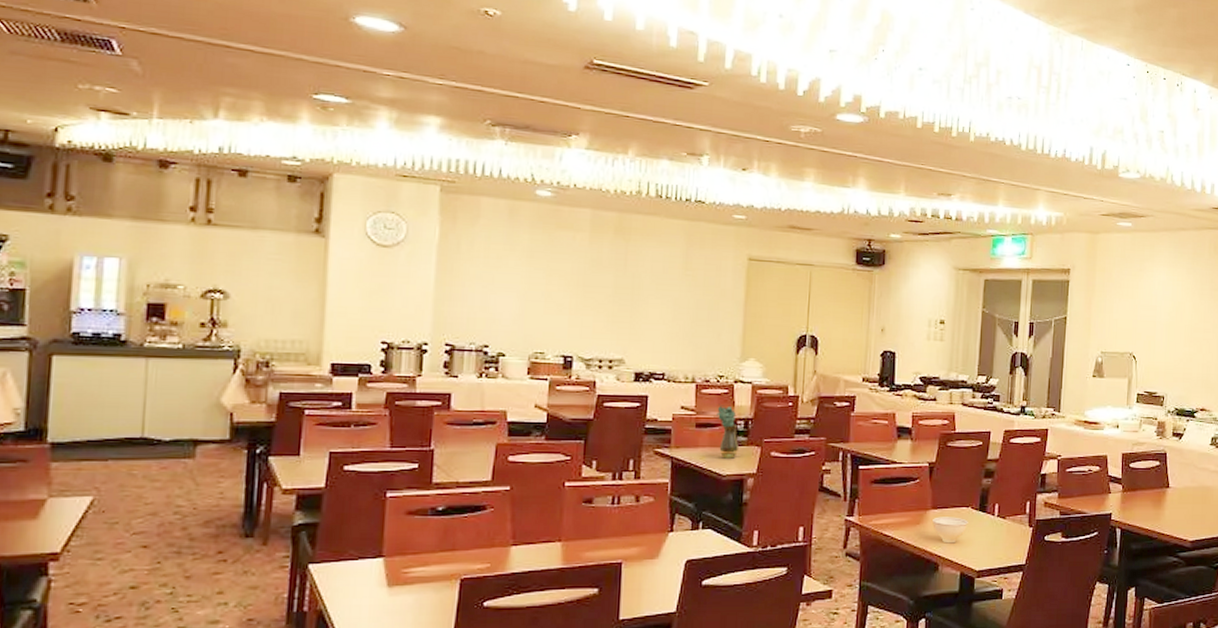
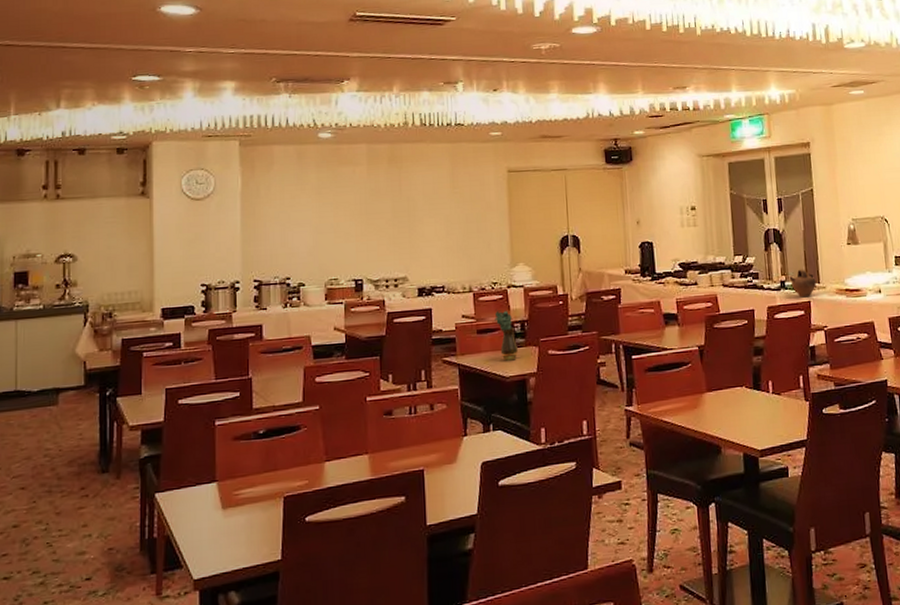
bowl: present [932,517,968,544] -> none [709,397,745,425]
jug: none [1030,396,1056,425] -> present [789,269,816,298]

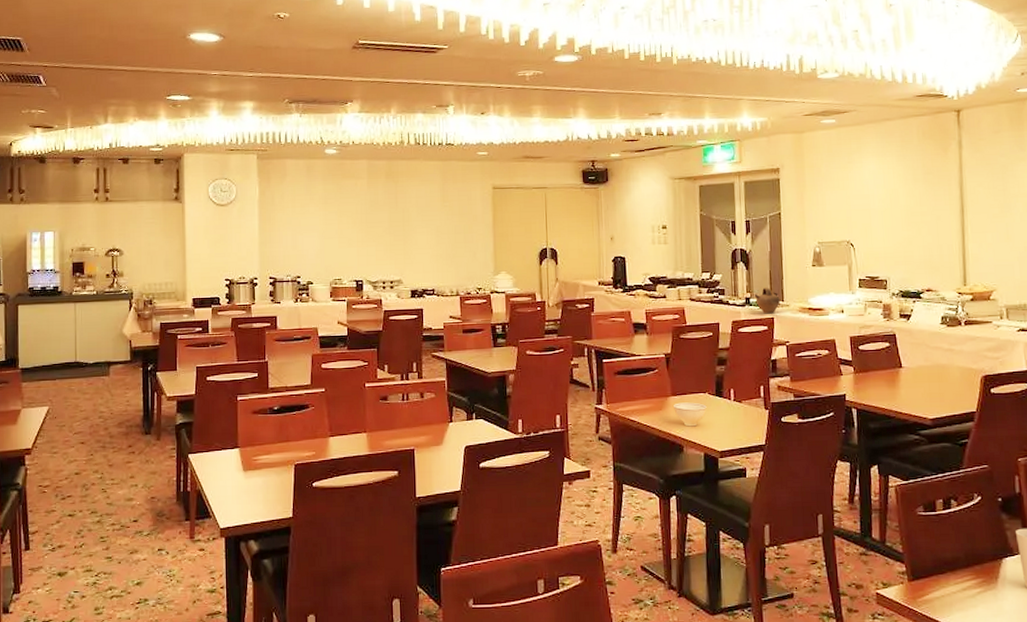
vase: present [495,309,518,361] -> none [479,312,499,358]
bowl: none [709,397,745,425] -> present [674,402,707,427]

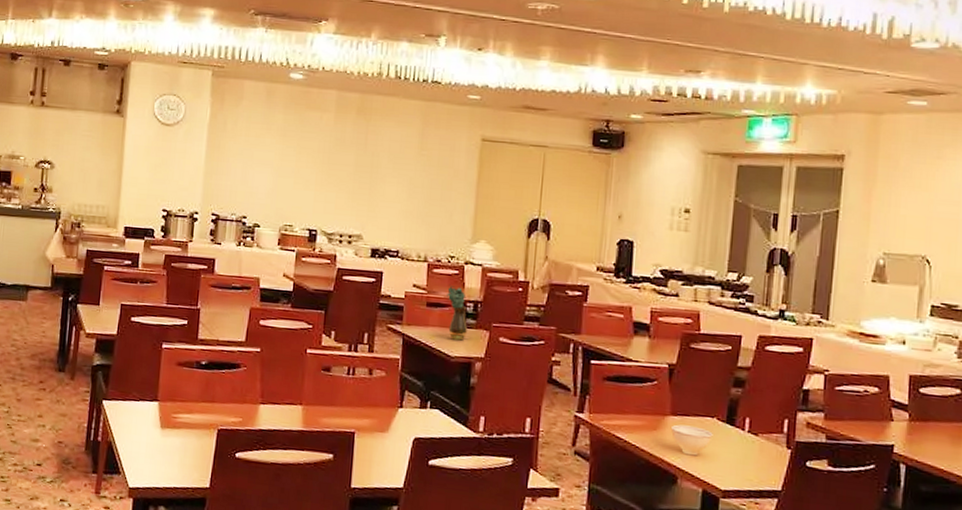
vase: none [479,312,499,358] -> present [447,284,467,341]
jug: present [754,287,780,314] -> none [791,300,824,334]

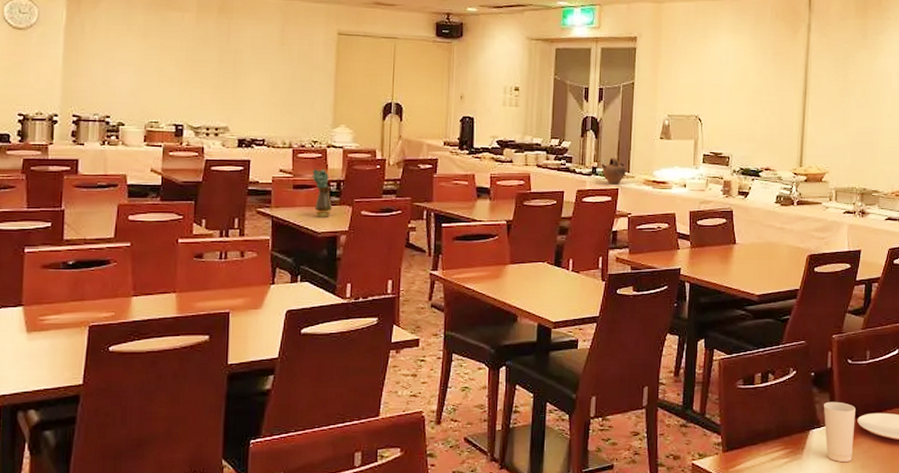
bowl: present [671,424,713,456] -> none [511,271,544,296]
jug: none [791,300,824,334] -> present [601,157,626,185]

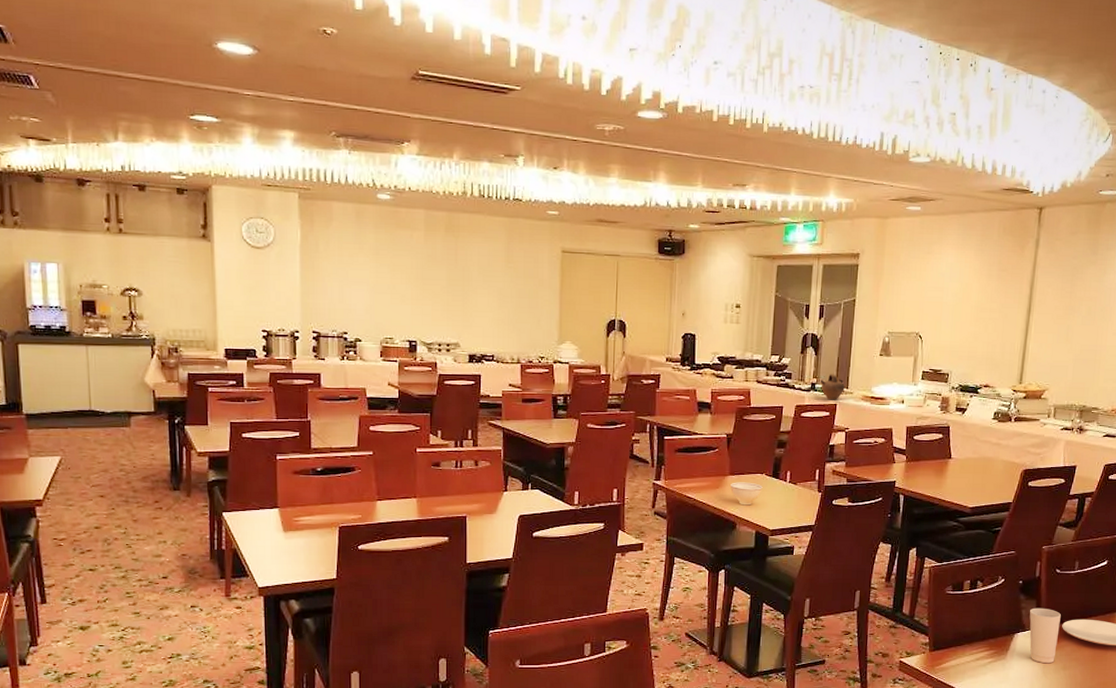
vase: present [312,167,332,217] -> none [539,381,559,430]
bowl: none [511,271,544,296] -> present [730,482,763,506]

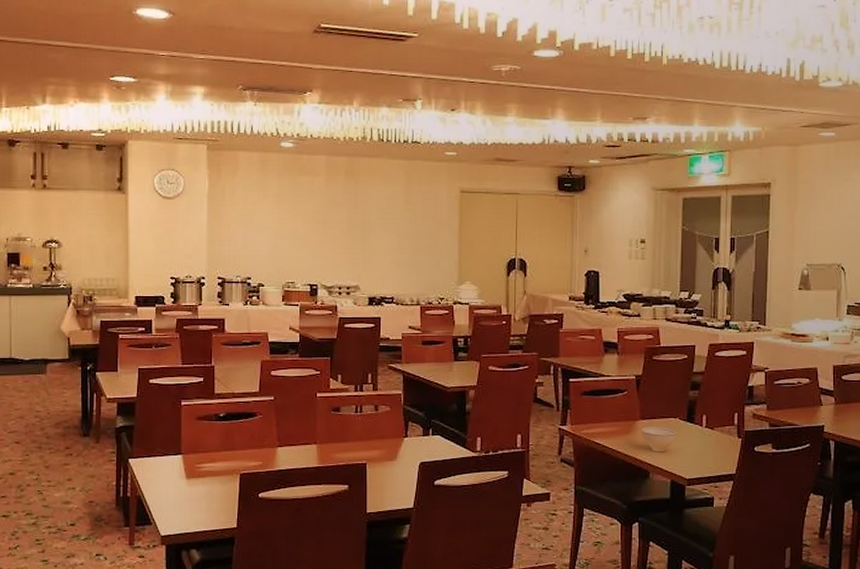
jug: present [820,374,845,400] -> none [734,310,762,338]

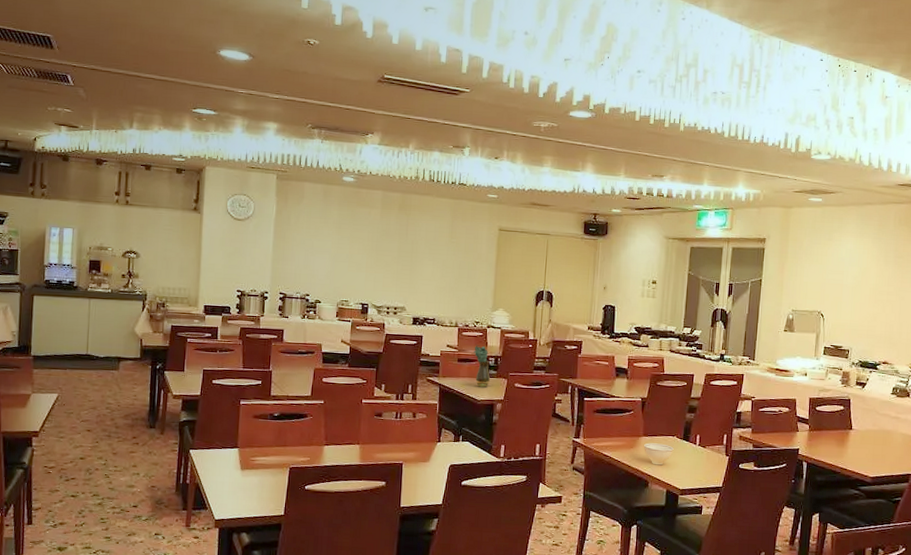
vase: none [440,323,460,373] -> present [474,344,490,388]

